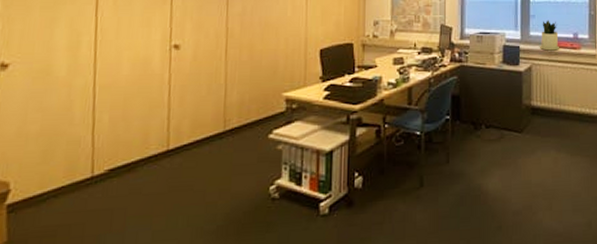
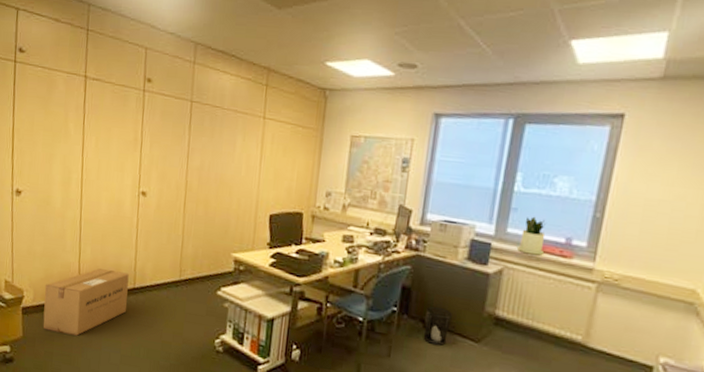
box: none [39,135,161,226] -> present [43,268,129,336]
waste bin: none [475,109,498,142] -> present [424,306,453,346]

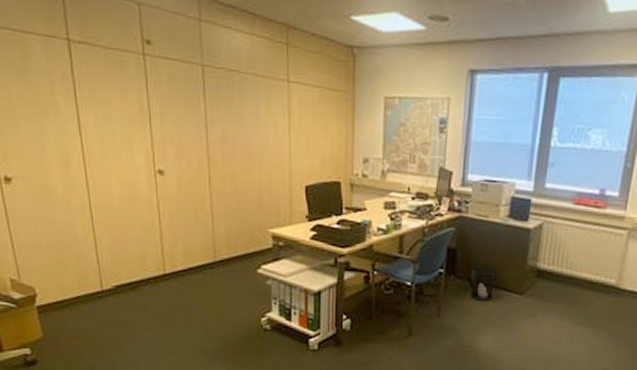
box: present [43,268,129,336] -> none [59,257,160,330]
planter: present [518,216,546,256] -> none [556,170,581,208]

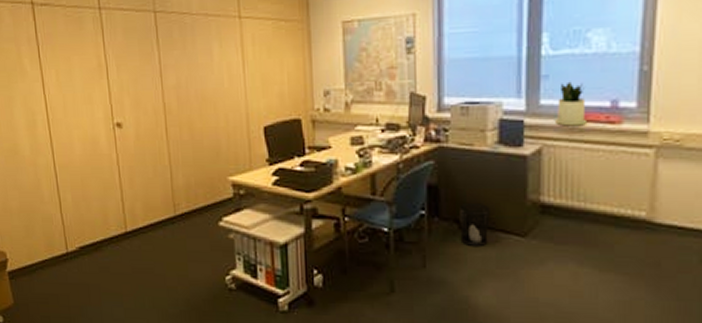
planter: none [556,170,581,208] -> present [556,81,586,126]

